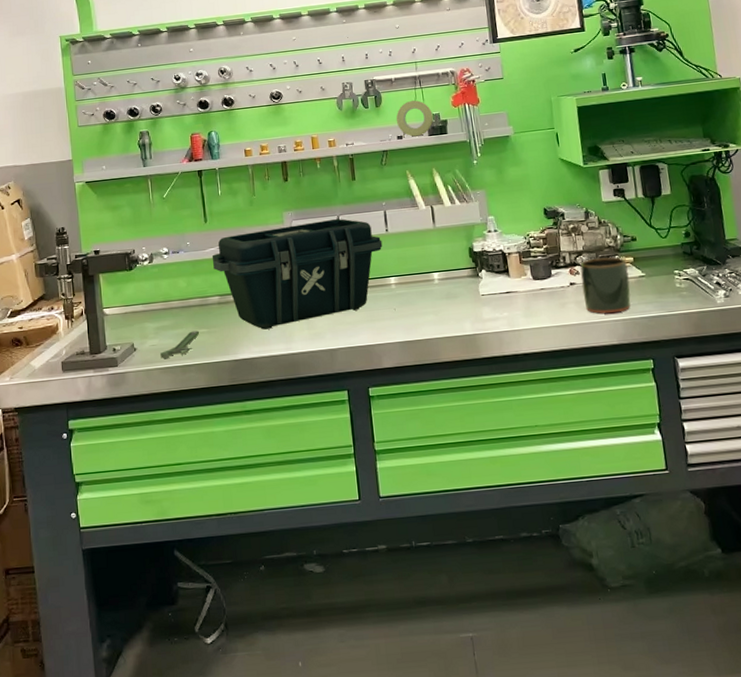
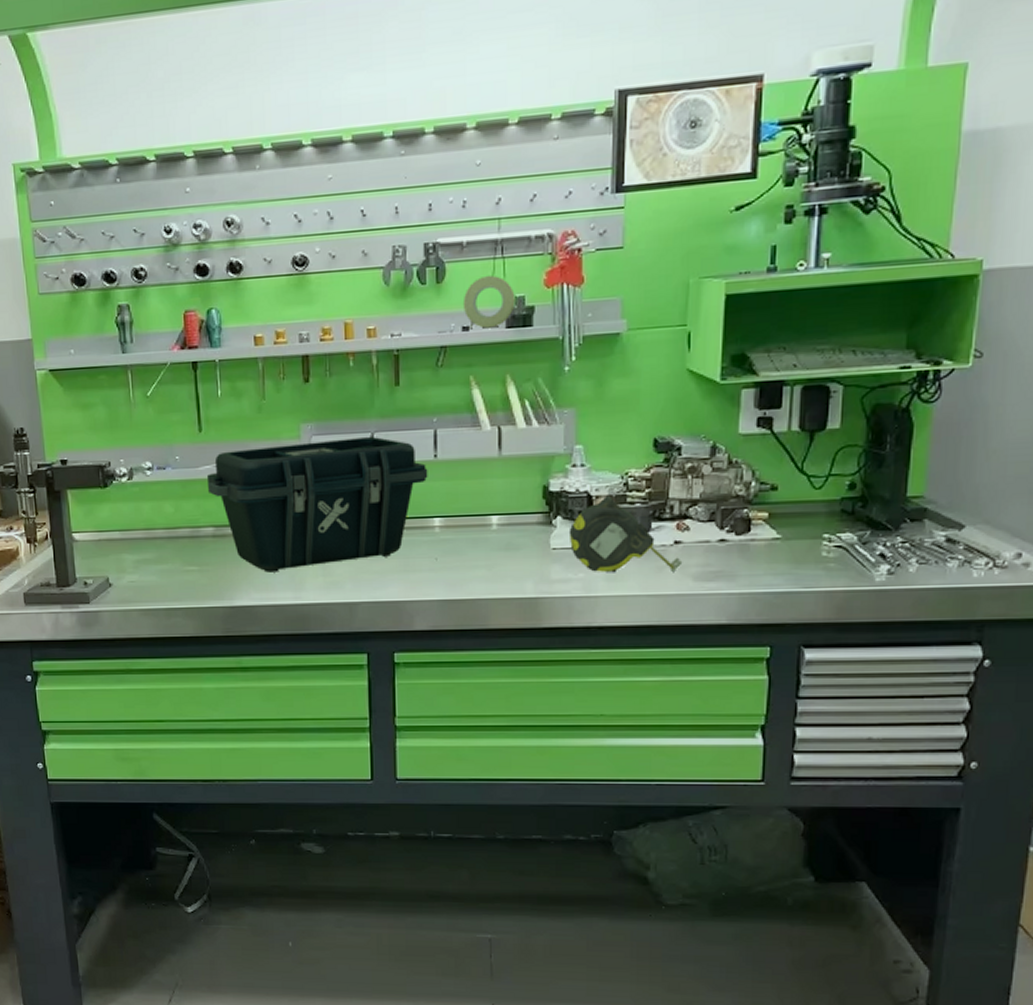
wrench: present [160,330,199,359] -> none [141,568,188,598]
tape measure: none [492,252,579,311] -> present [568,495,683,573]
mug: present [580,257,631,314] -> none [690,510,758,585]

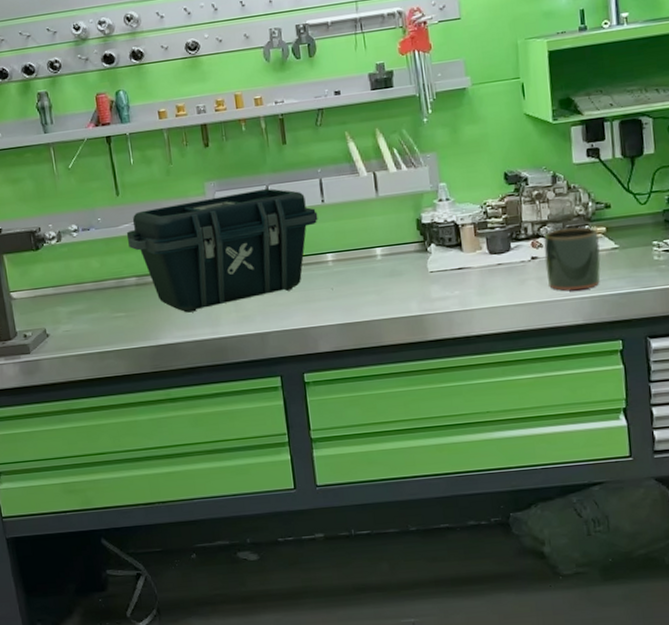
adhesive tape: present [462,275,515,330] -> none [333,47,377,94]
tape measure: present [568,495,683,573] -> none [442,223,541,289]
mug: none [690,510,758,585] -> present [544,227,601,291]

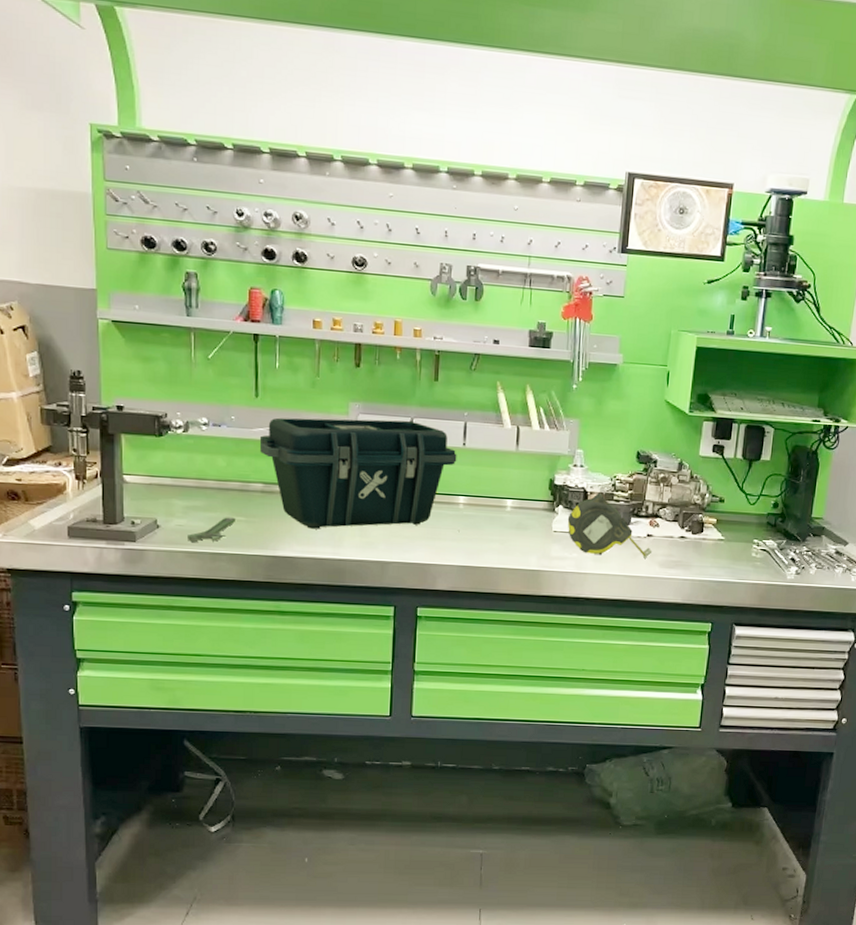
wrench: none [75,314,116,345] -> present [188,517,235,542]
tape measure: none [442,223,541,289] -> present [567,492,653,558]
mug: present [544,227,601,291] -> none [657,513,709,572]

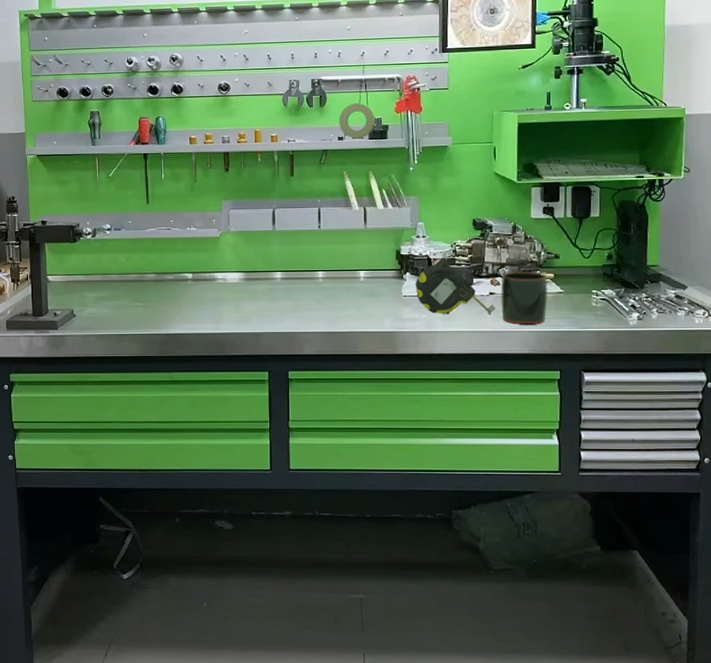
wrench: present [188,517,235,542] -> none [97,304,134,326]
toolbox: present [259,417,457,529] -> none [151,211,314,309]
adhesive tape: none [495,301,538,345] -> present [338,102,375,139]
mug: none [657,513,709,572] -> present [501,271,547,325]

